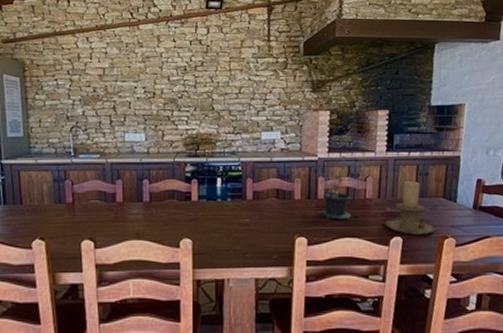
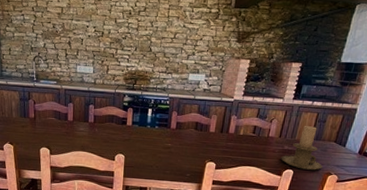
potted plant: present [322,165,359,220] -> none [230,108,260,152]

